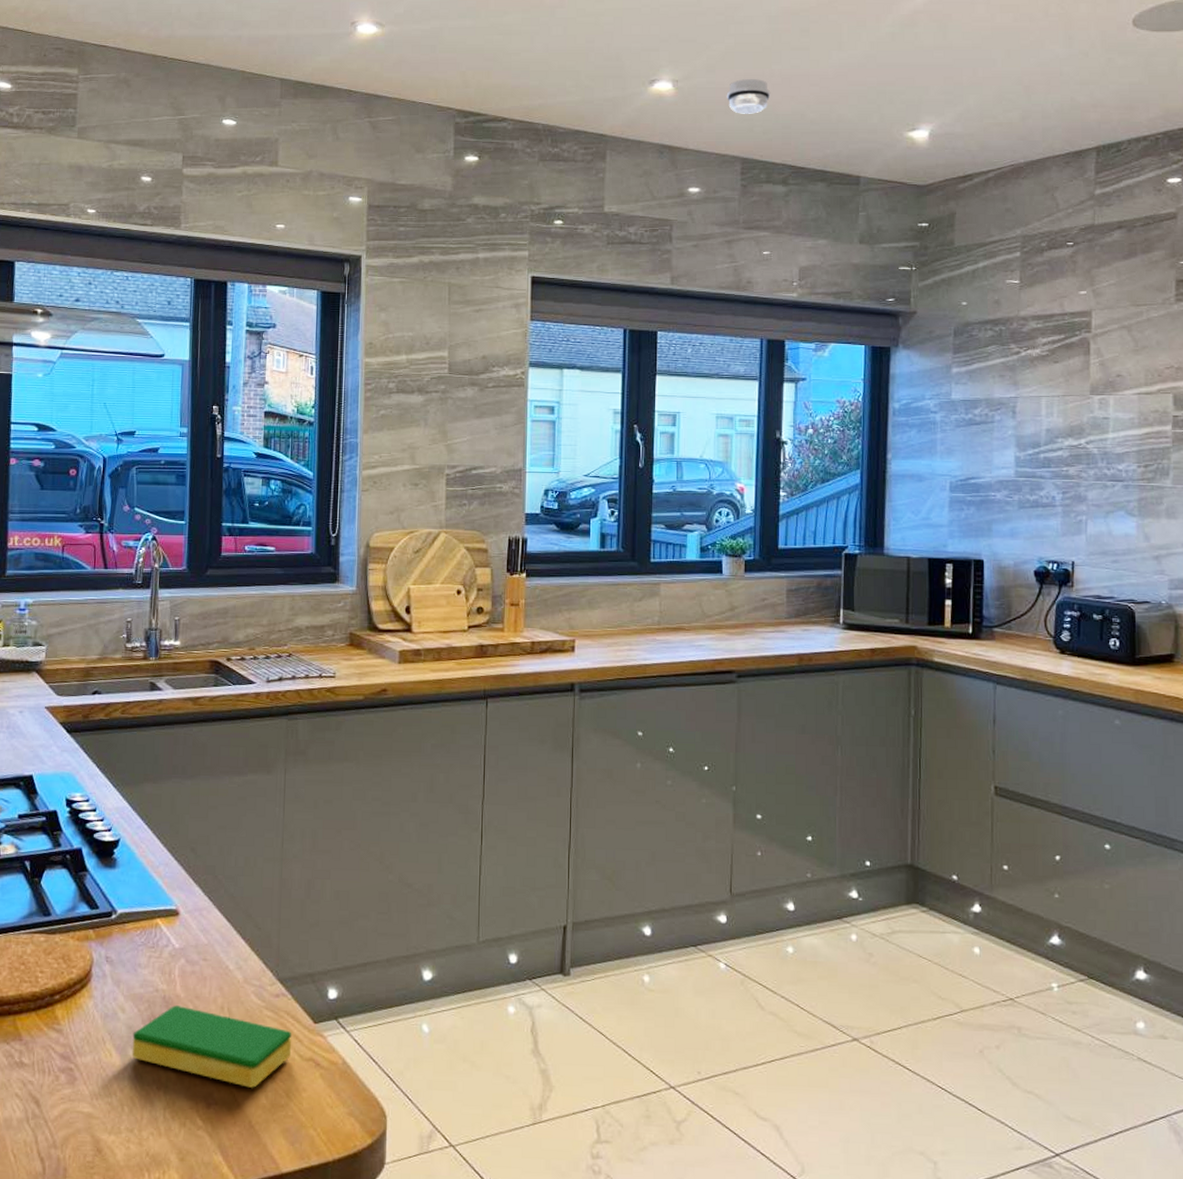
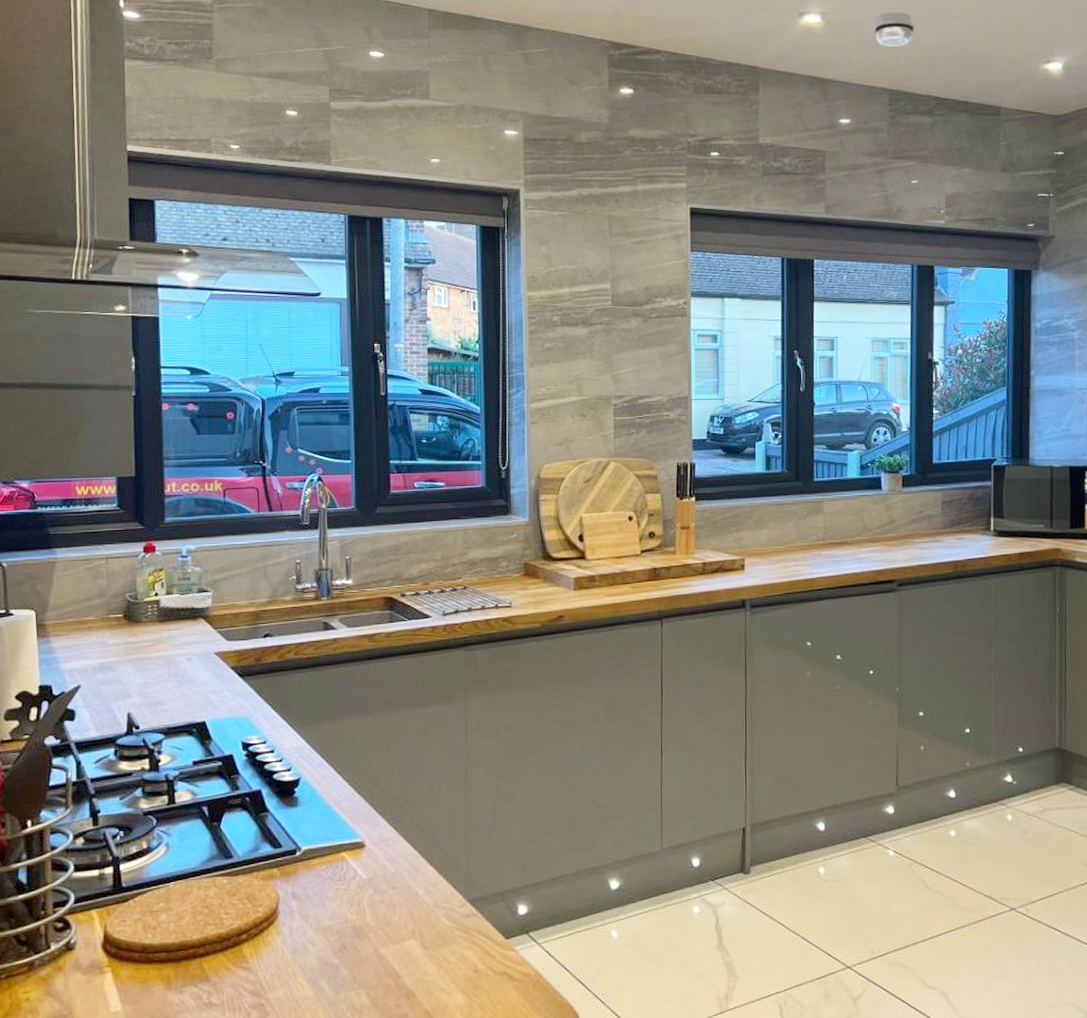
dish sponge: present [131,1005,292,1088] -> none [324,934,485,1006]

